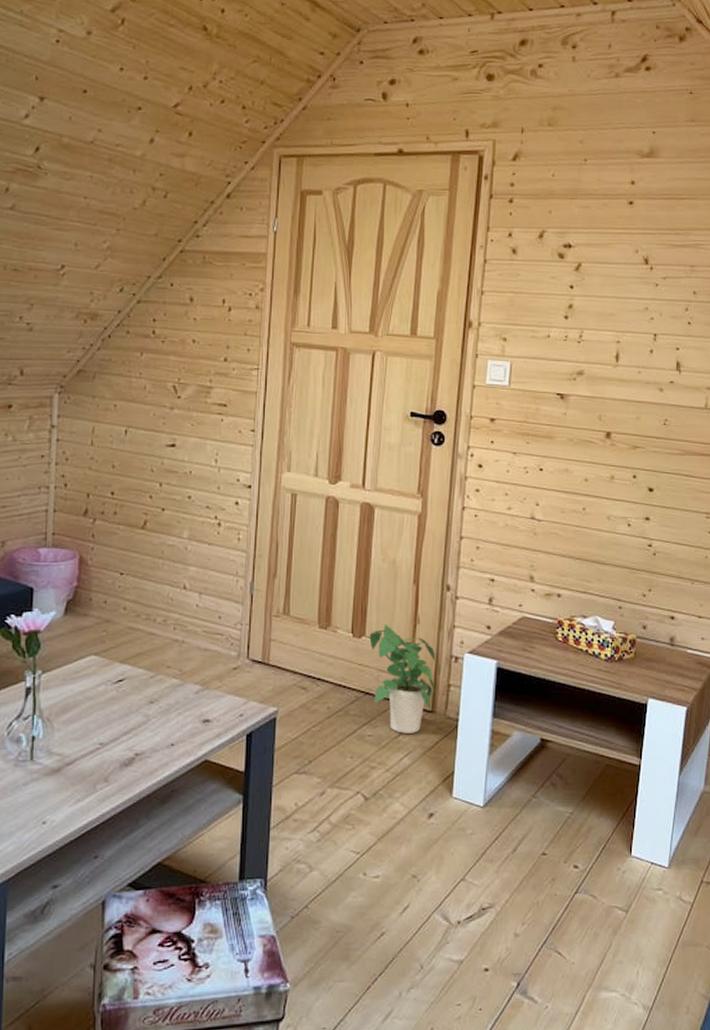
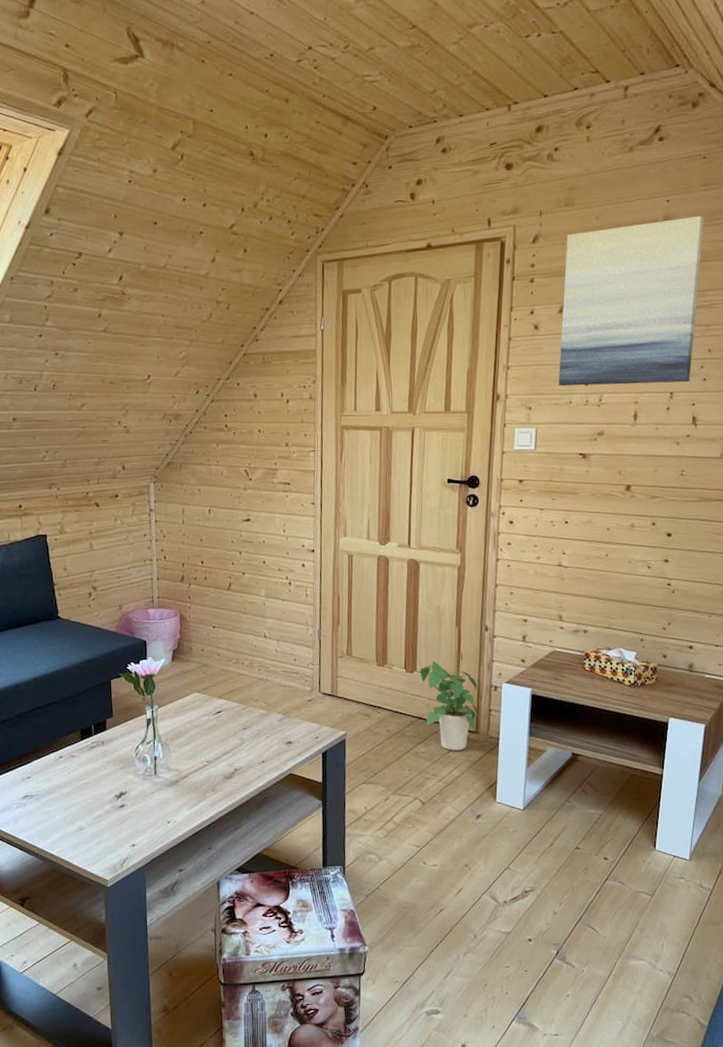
wall art: none [536,151,690,325] -> present [558,215,704,387]

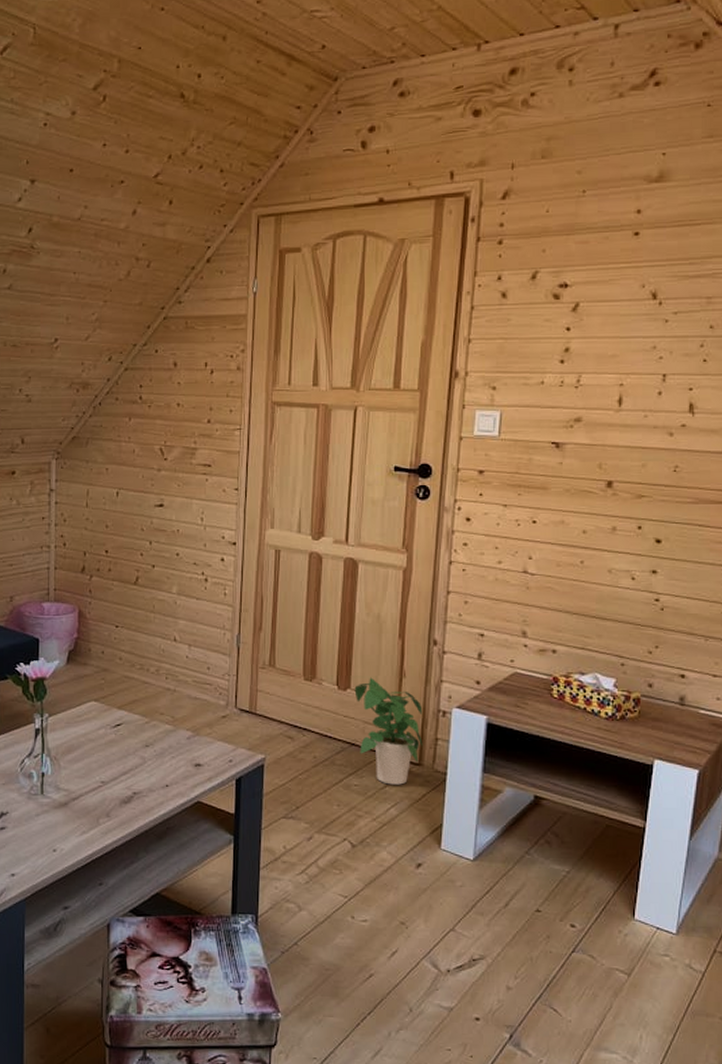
wall art: present [558,215,704,387] -> none [528,171,707,364]

